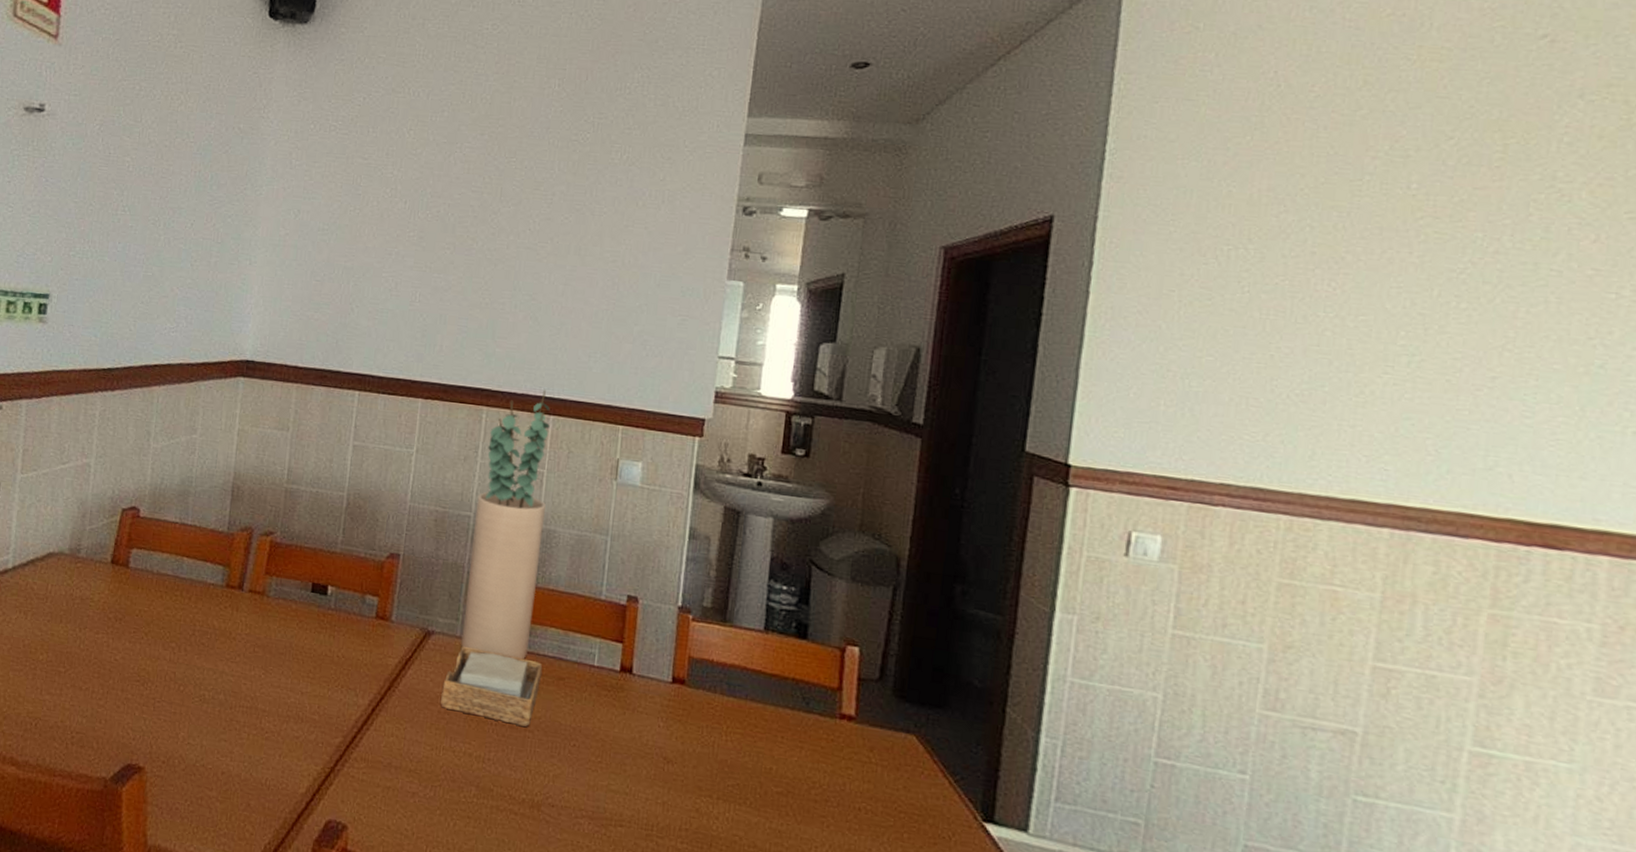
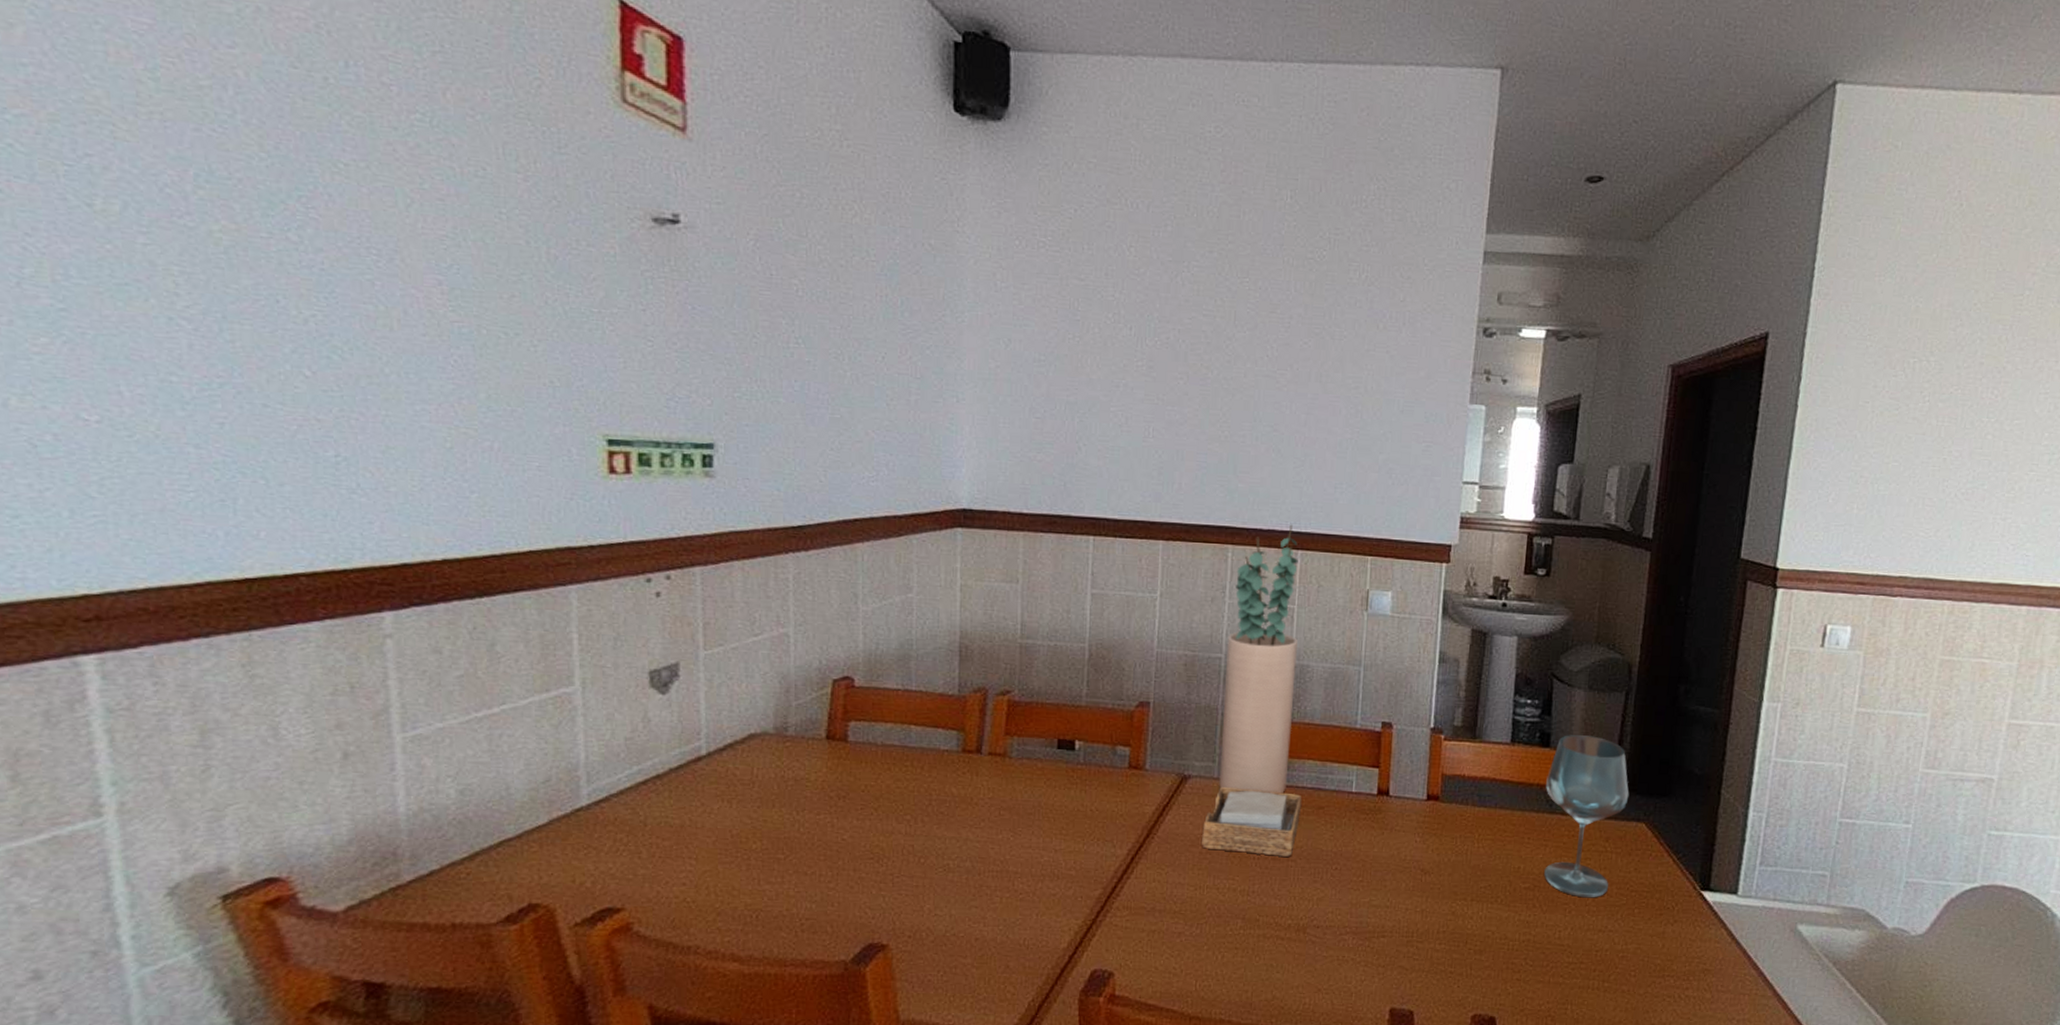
wine glass: none [799,628,898,814] -> present [1544,734,1630,898]

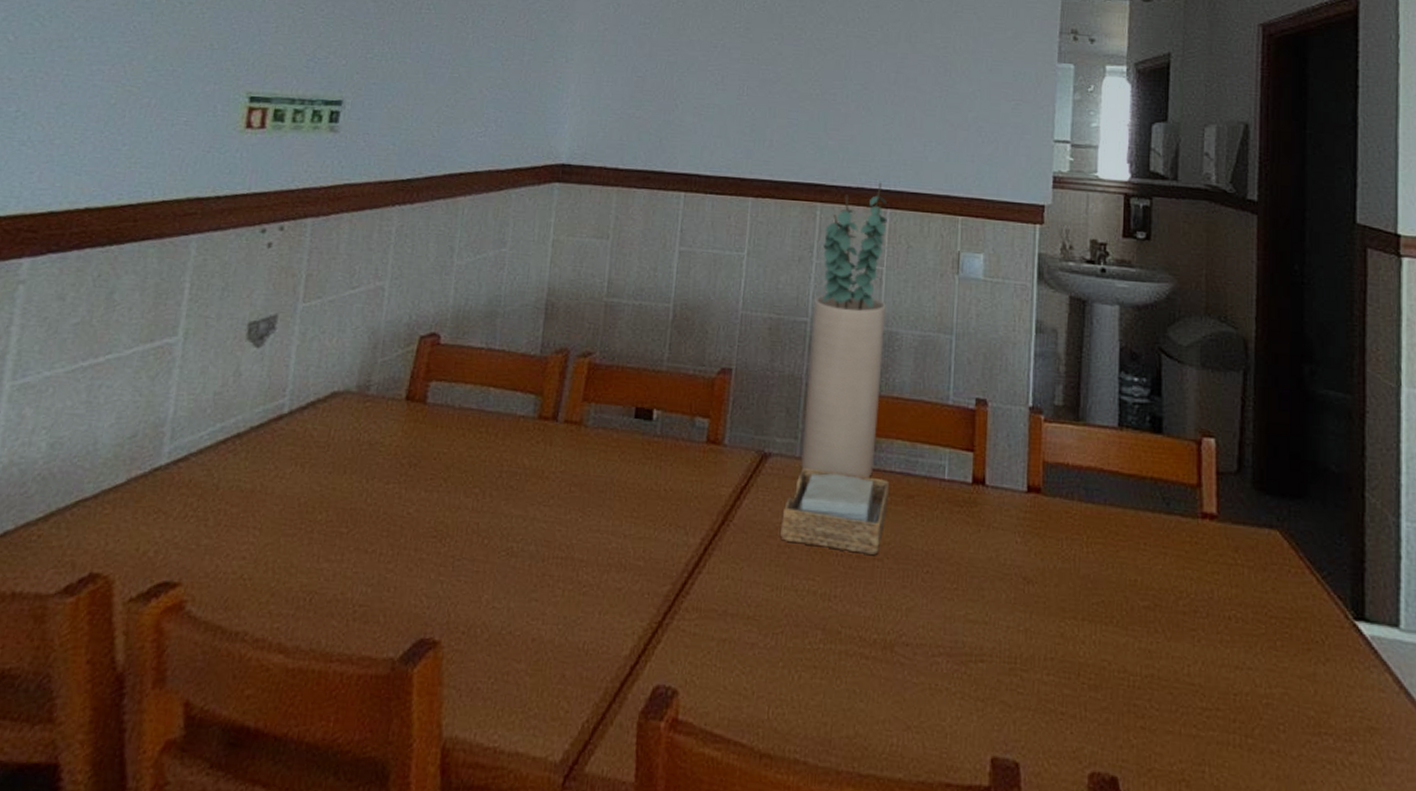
wine glass: present [1544,734,1630,898] -> none [1160,419,1258,624]

